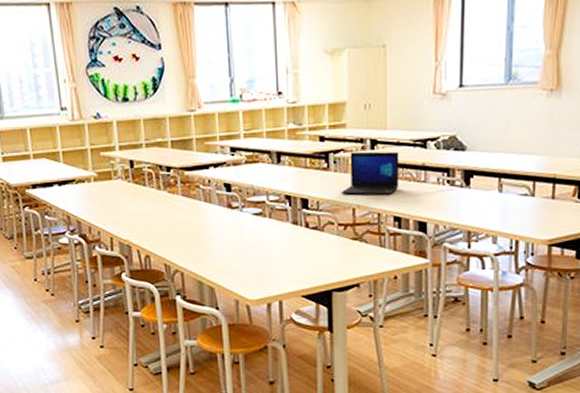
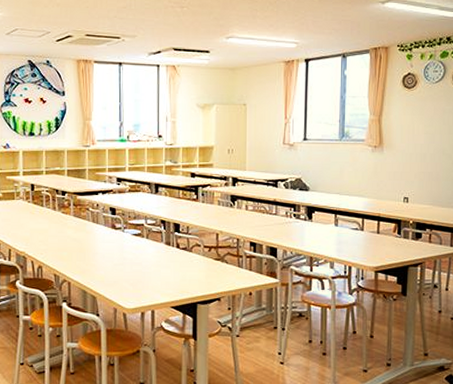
laptop: present [341,151,399,196] -> none [207,187,255,225]

